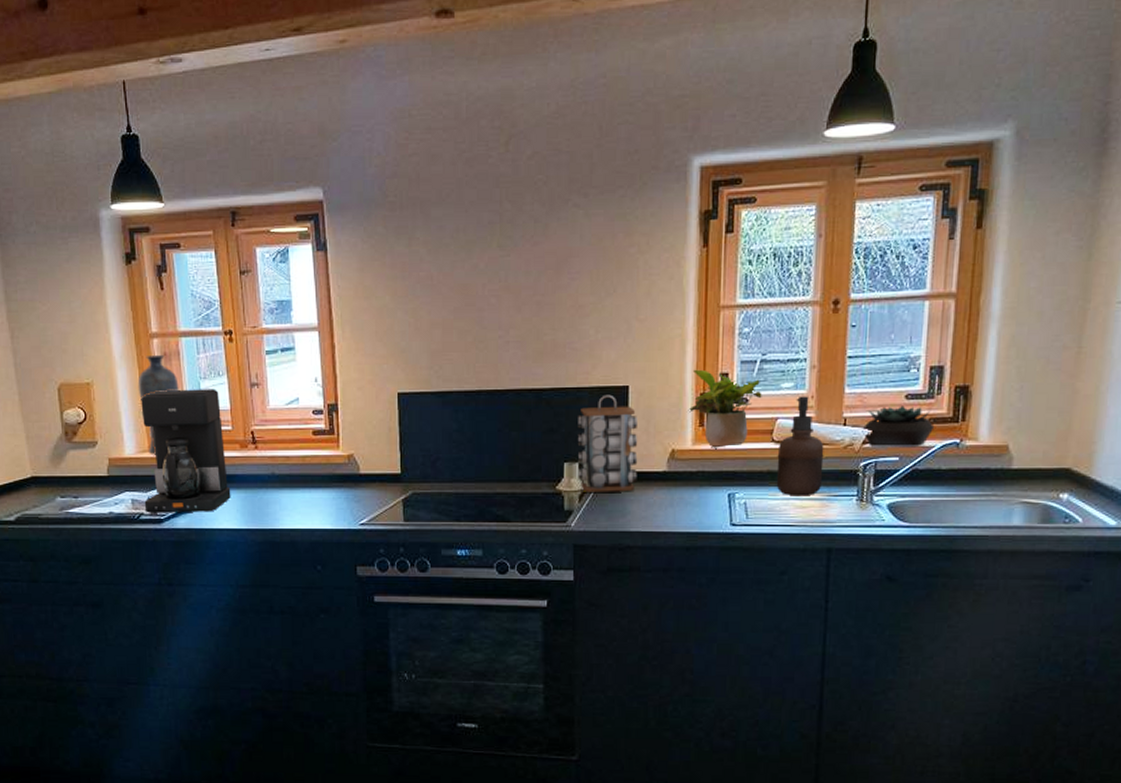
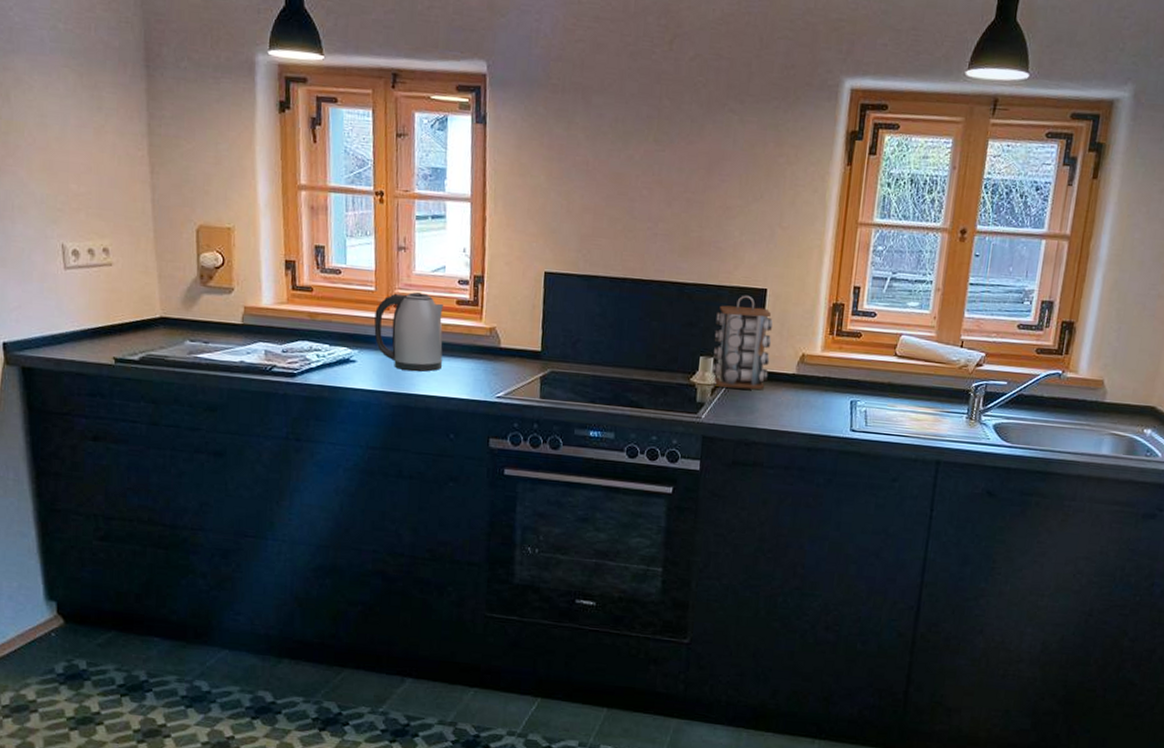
vase: present [137,354,179,455] -> none [281,207,324,308]
coffee maker: present [141,389,231,513] -> none [278,243,369,371]
kettle: none [234,427,304,505] -> present [374,292,443,372]
potted plant: present [686,369,762,448] -> none [819,280,890,357]
soap dispenser: present [776,396,824,497] -> none [895,315,942,410]
succulent plant: present [862,406,935,448] -> none [976,334,1041,375]

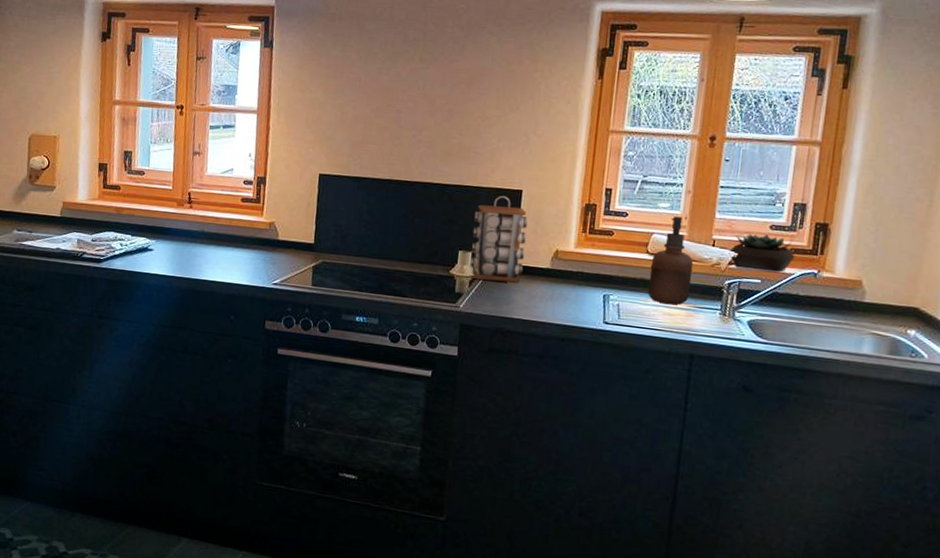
kettle: present [374,292,443,372] -> none [169,191,230,260]
soap dispenser: none [895,315,942,410] -> present [647,216,694,305]
succulent plant: none [976,334,1041,375] -> present [728,234,795,273]

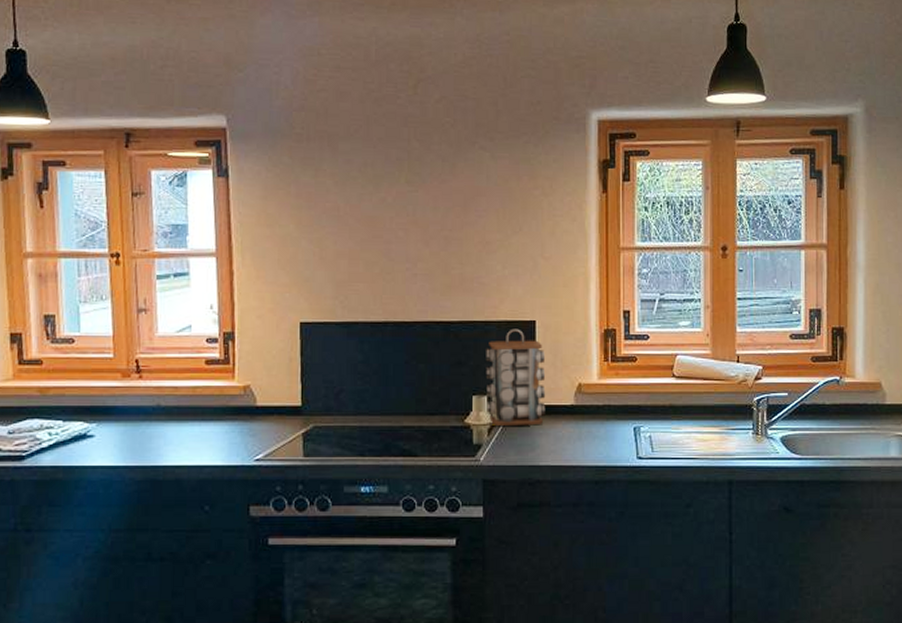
soap dispenser: present [647,216,694,305] -> none [678,334,721,430]
succulent plant: present [728,234,795,273] -> none [754,345,817,384]

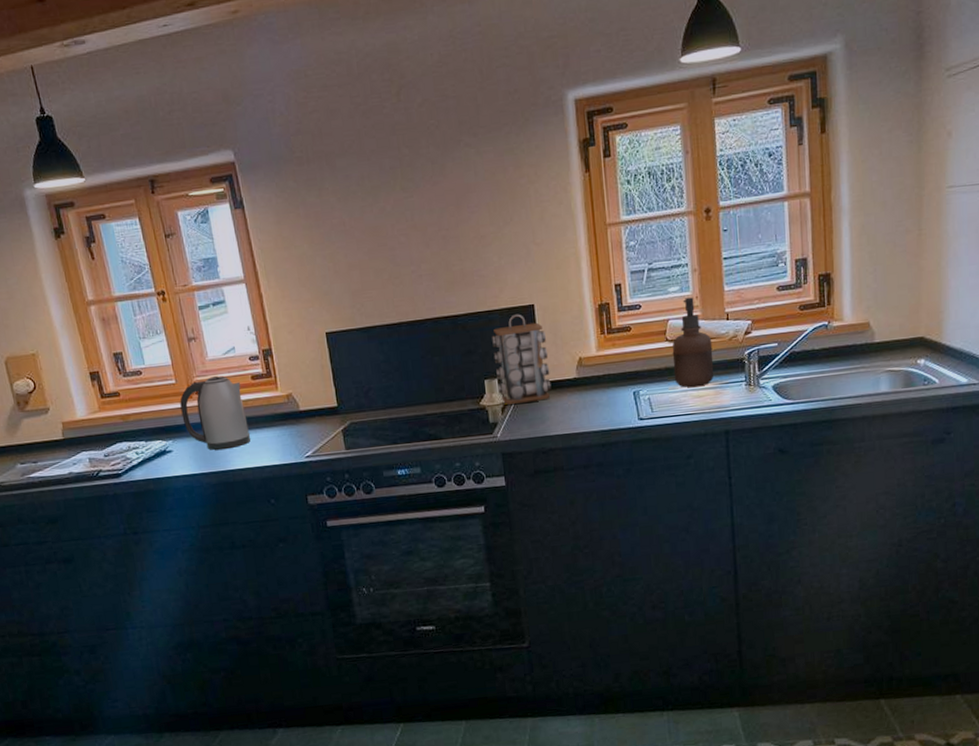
kettle: none [114,356,193,440] -> present [180,375,251,450]
soap dispenser: none [678,334,721,430] -> present [672,297,714,388]

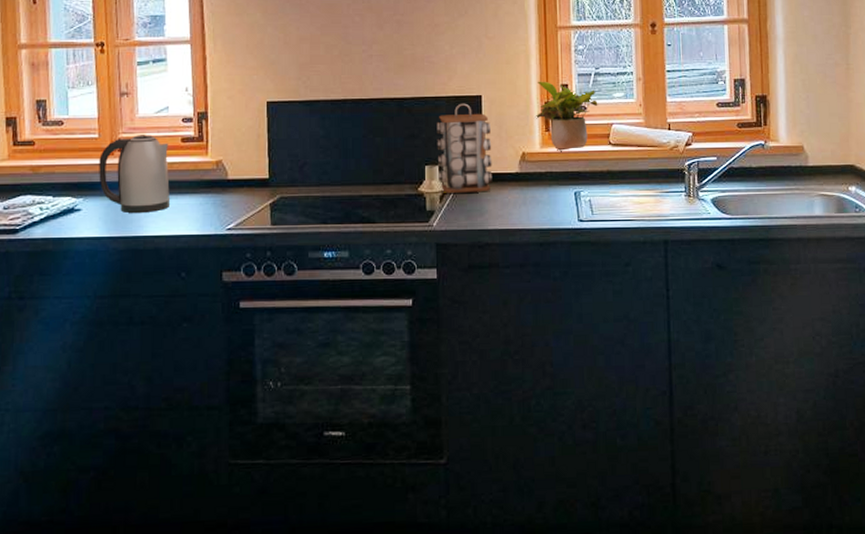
potted plant: none [588,282,653,353] -> present [533,81,598,151]
soap dispenser: present [672,297,714,388] -> none [614,104,655,194]

